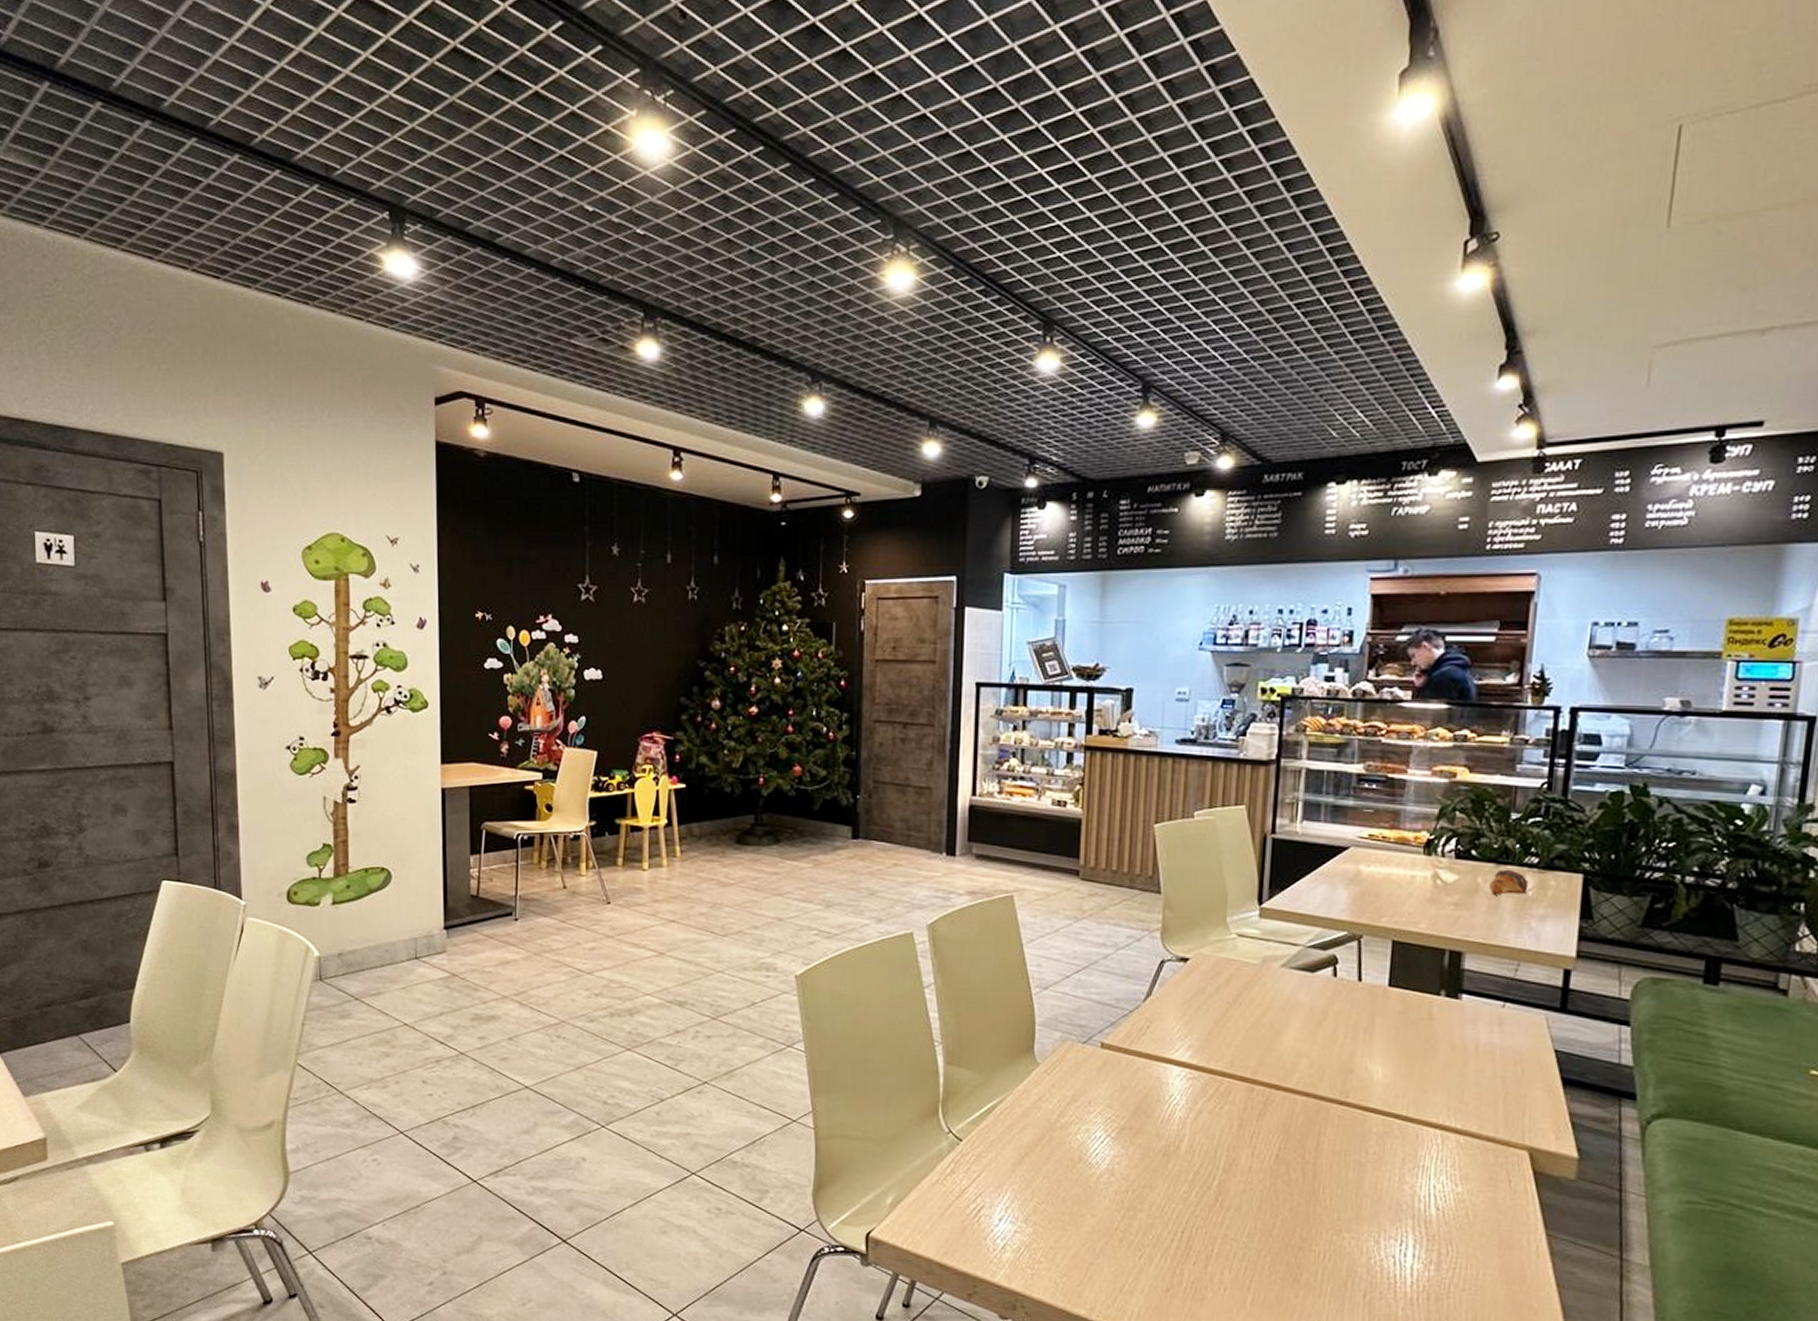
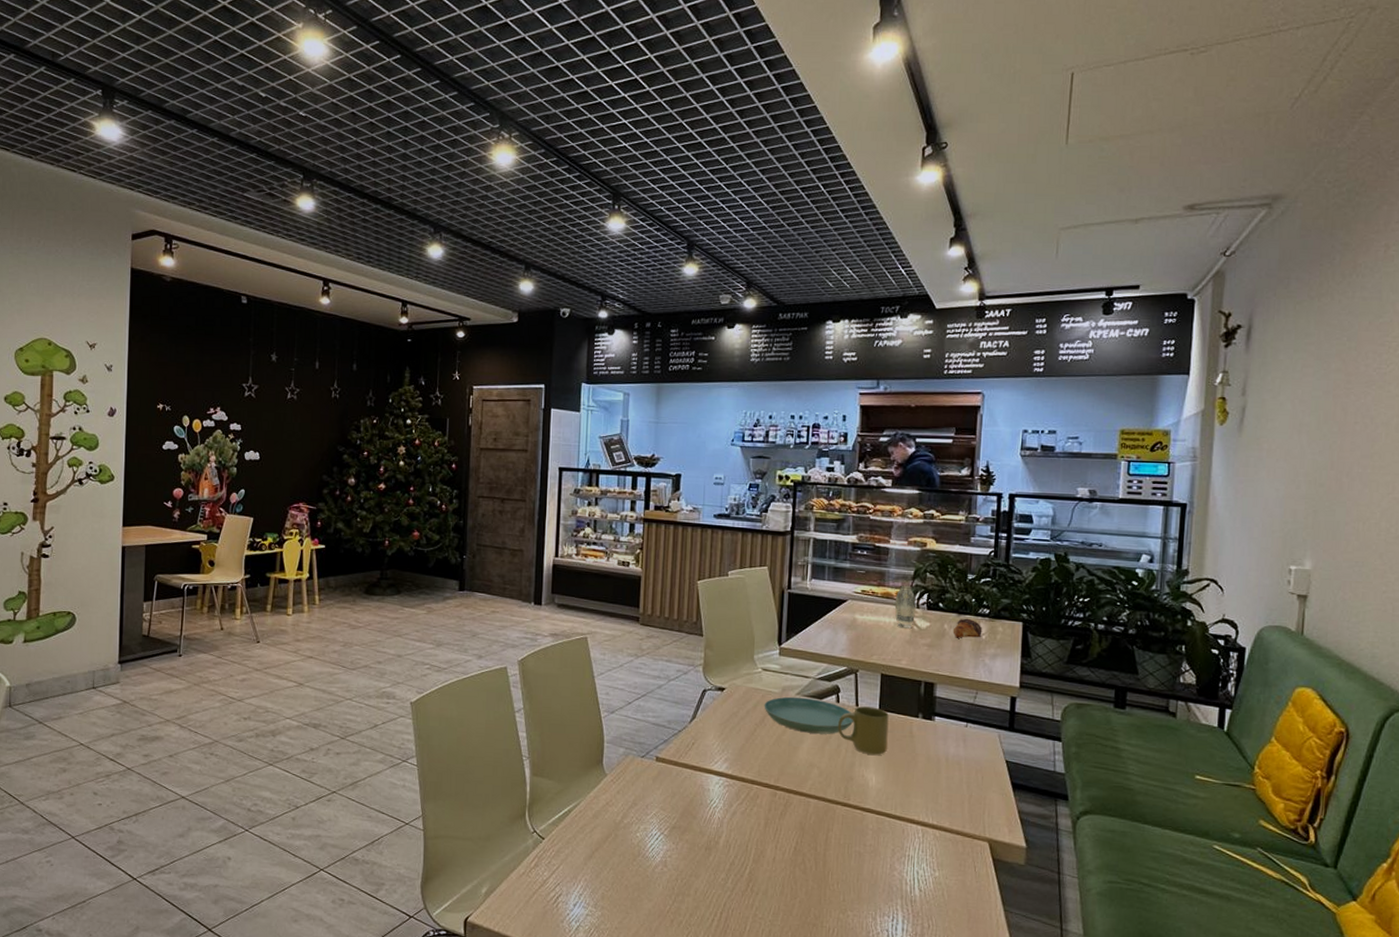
saucer: none [1239,969,1354,1016] -> present [764,696,853,734]
cup: none [1334,981,1402,1043] -> present [838,706,889,756]
vase: none [1411,827,1441,883] -> present [894,585,916,629]

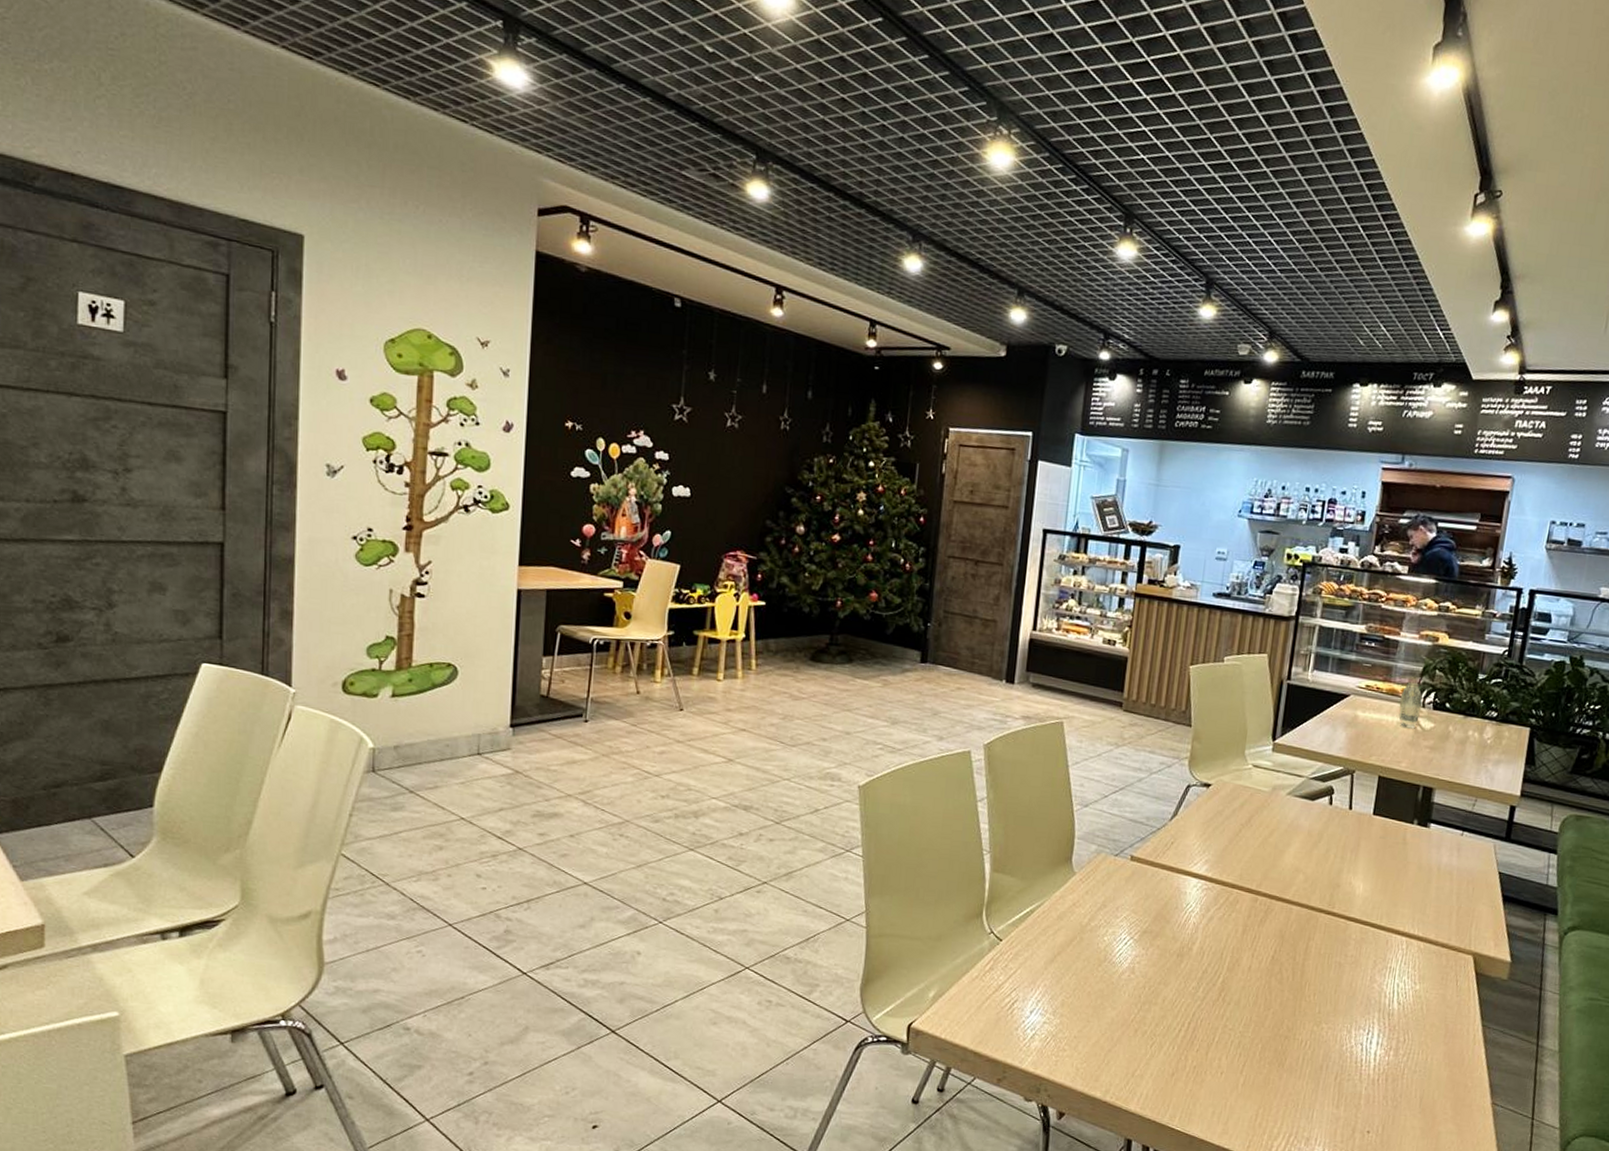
saucer: present [764,696,853,734] -> none [1251,796,1345,838]
cup: present [838,706,889,756] -> none [1328,809,1383,863]
pastry: present [952,618,983,638] -> none [1457,720,1489,742]

